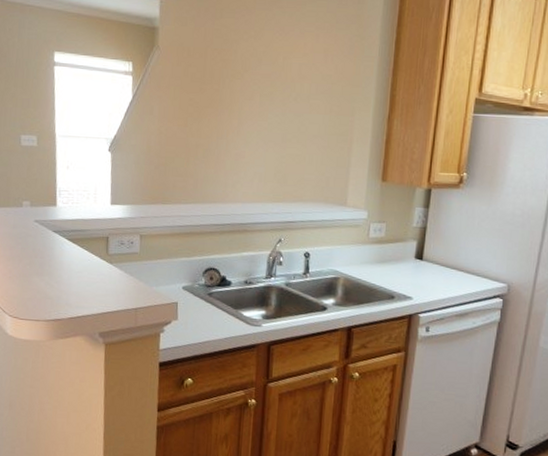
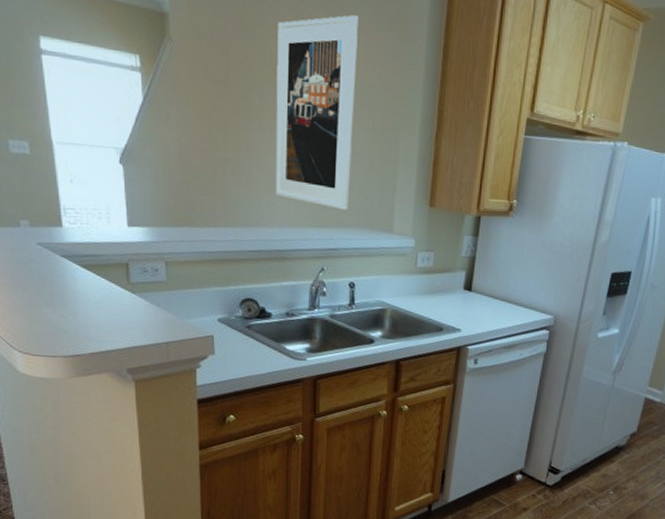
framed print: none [240,19,320,186] -> present [275,15,359,210]

